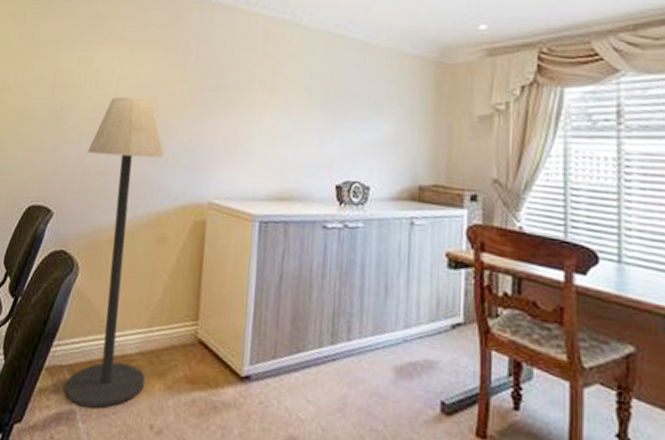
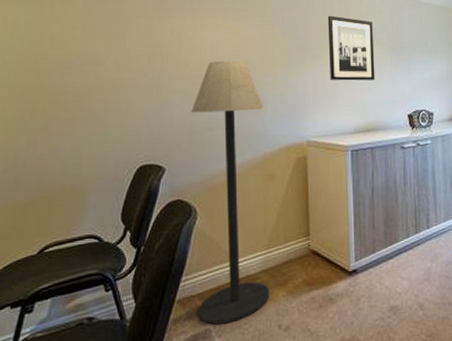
wall art: none [243,53,302,137] -> present [327,15,375,81]

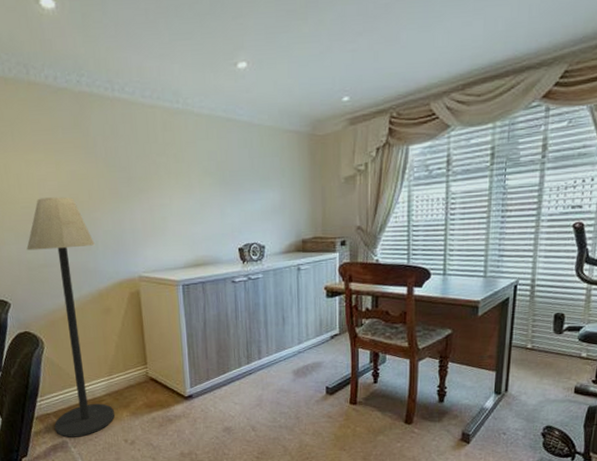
wall art: present [327,15,375,81] -> none [151,143,204,215]

